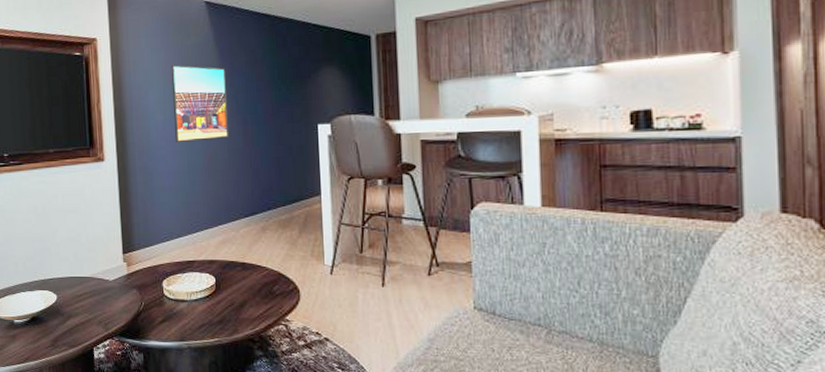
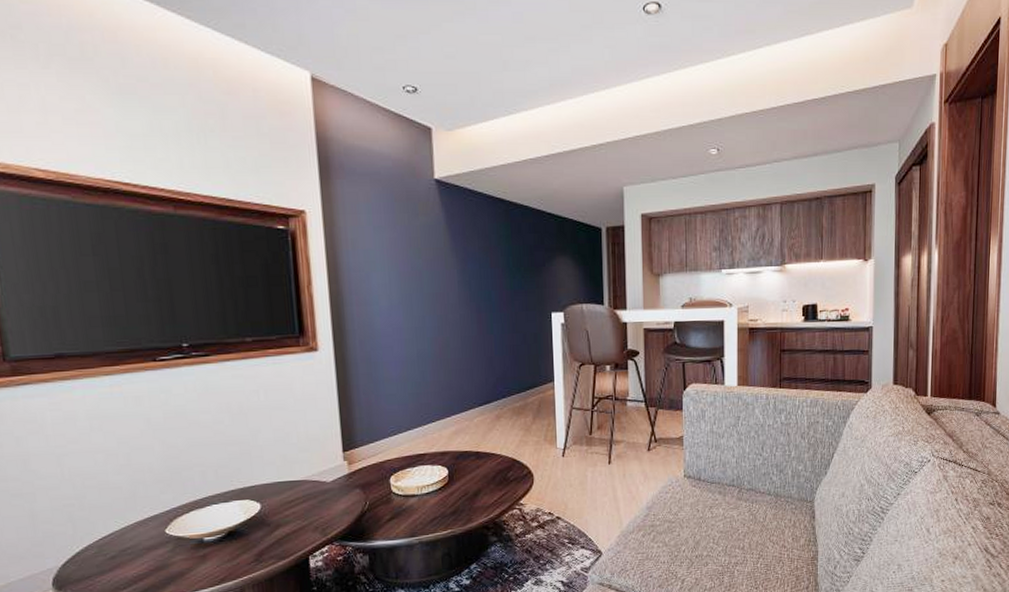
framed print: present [170,64,230,142] -> none [396,245,463,330]

